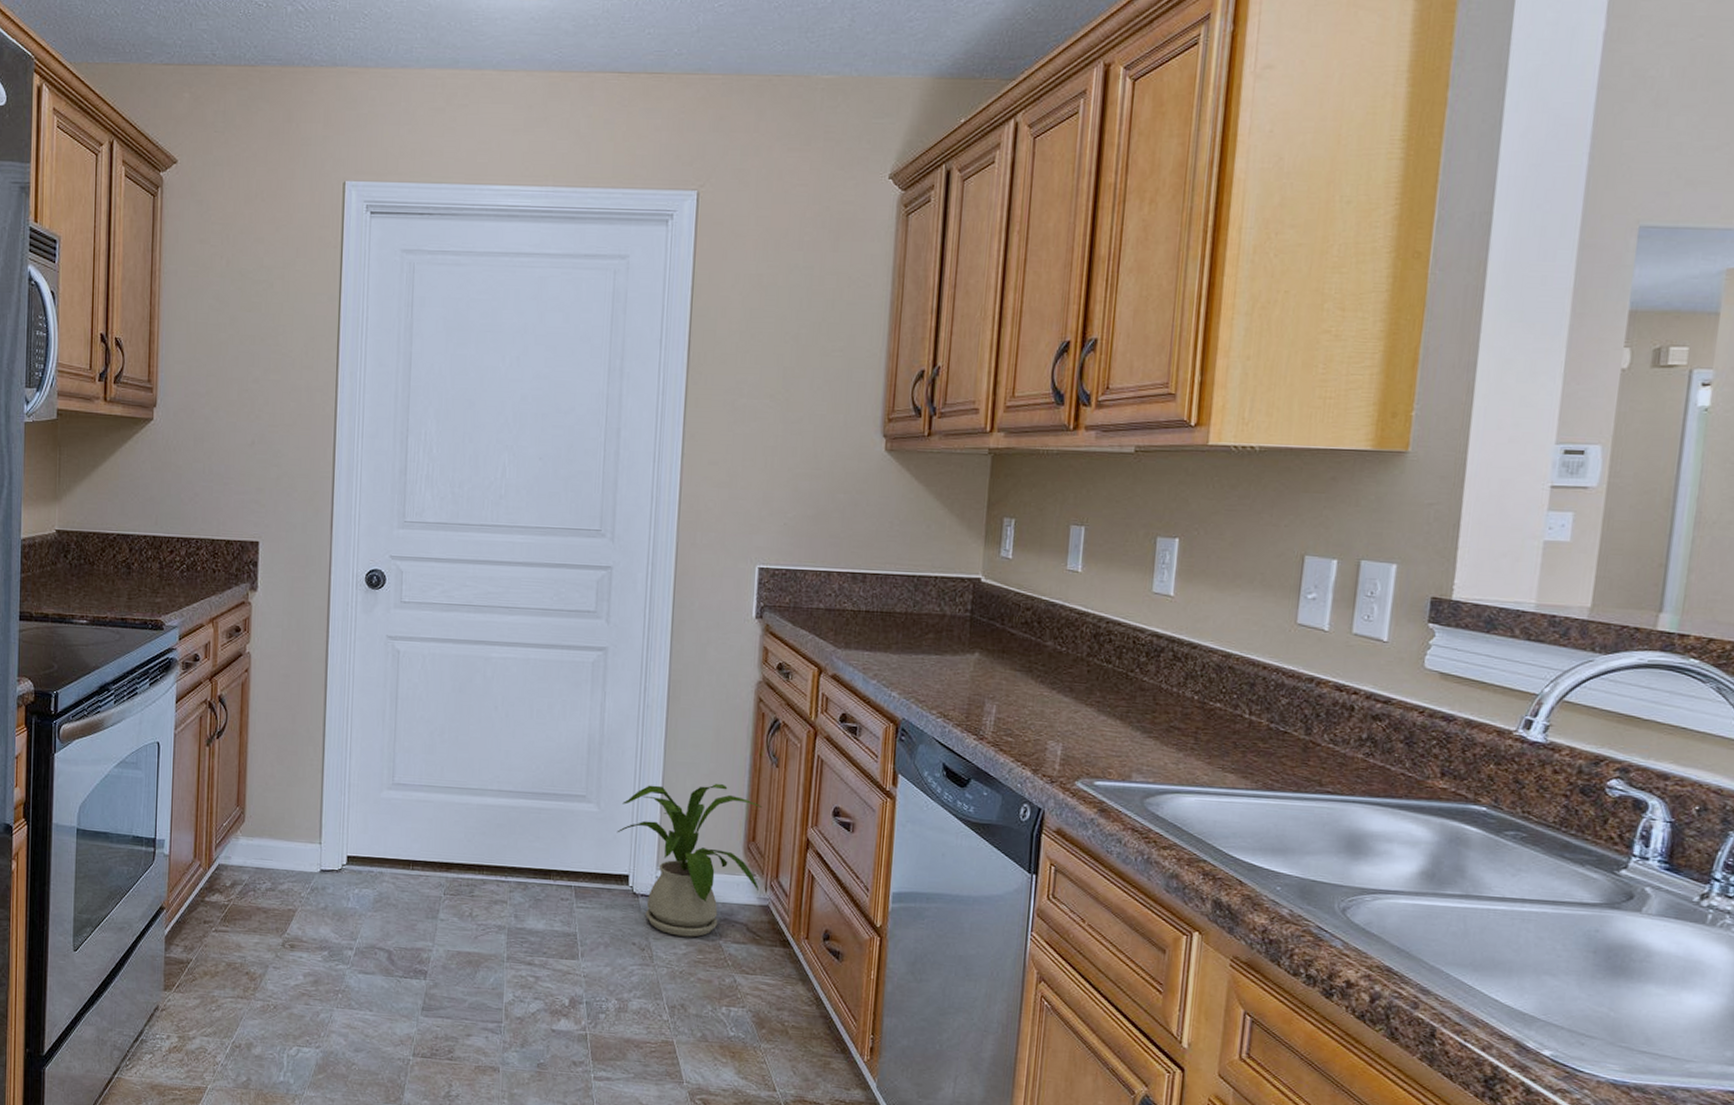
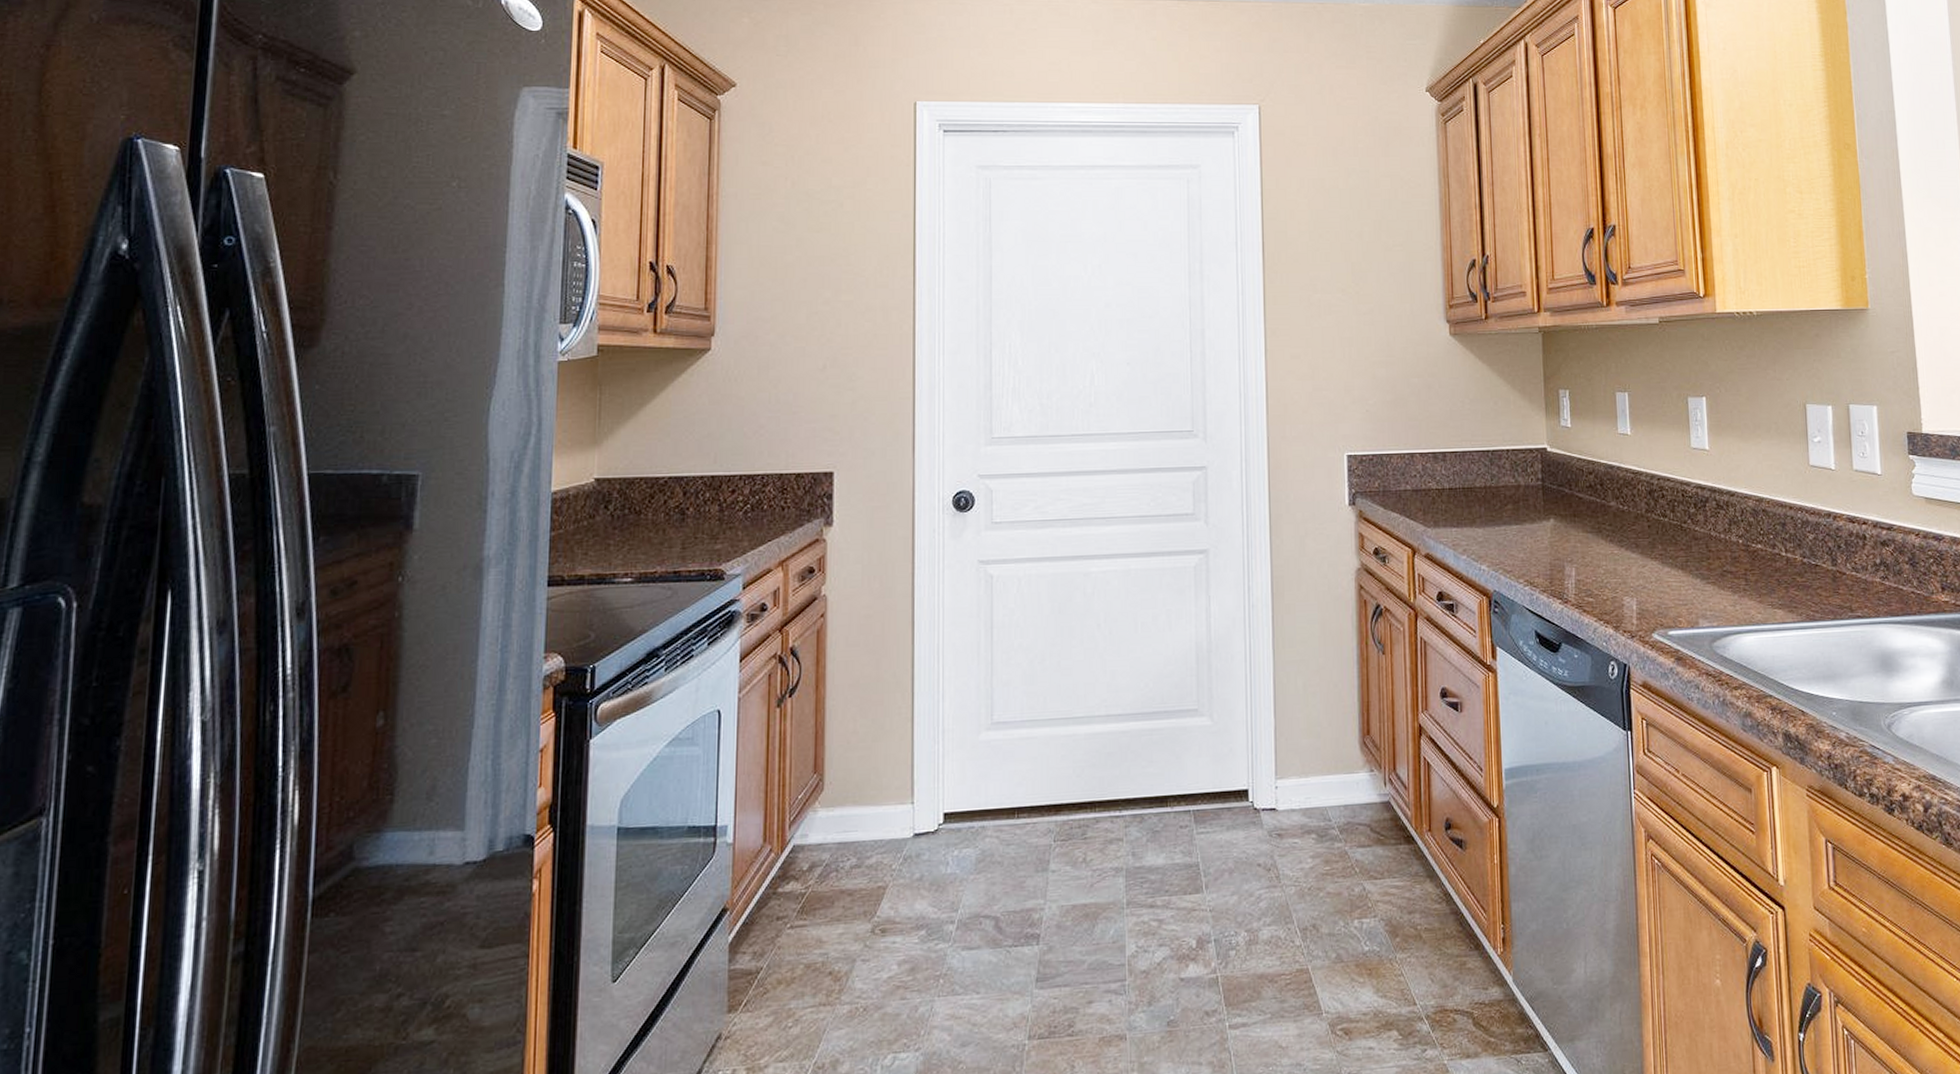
house plant: present [616,784,763,937] -> none [1232,679,1378,849]

